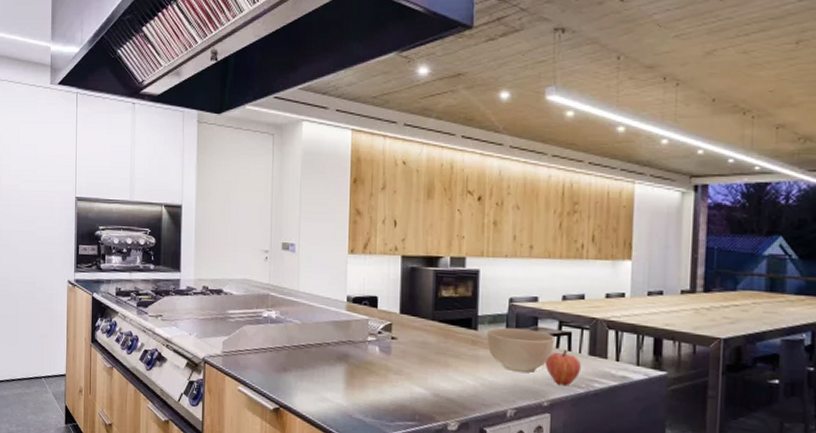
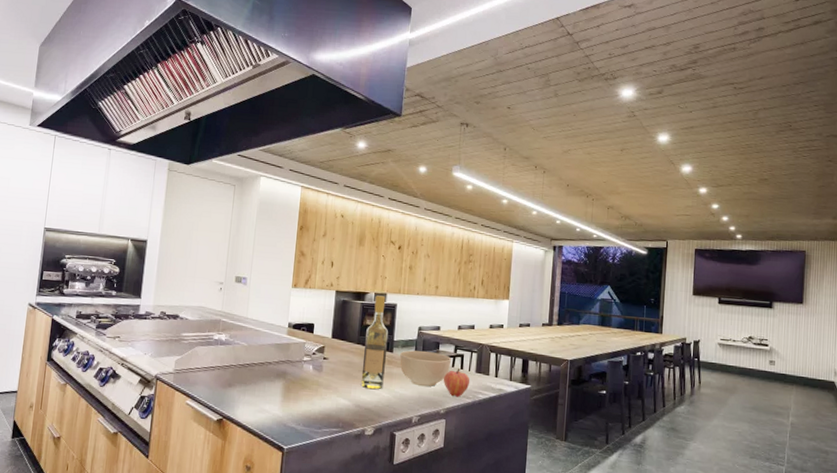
bottle: none [439,260,471,376] -> present [360,295,389,390]

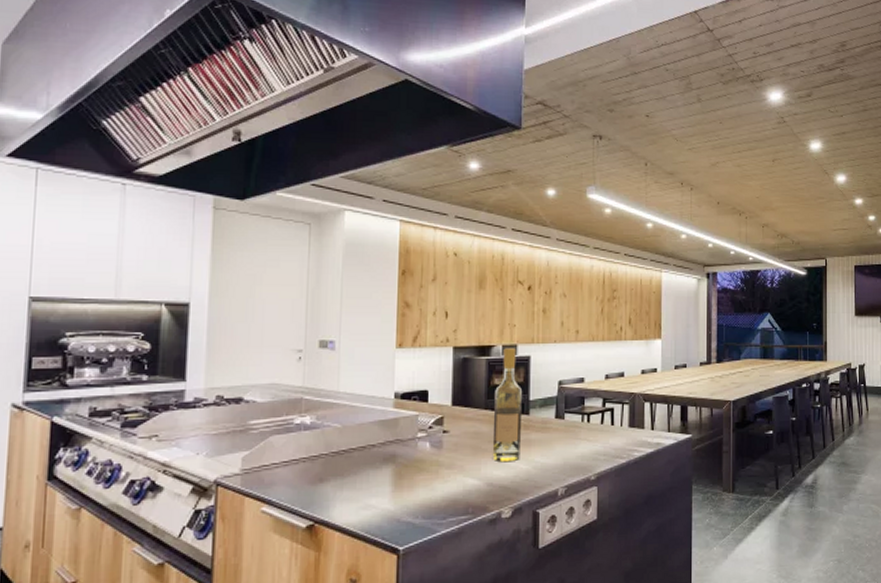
bowl: present [400,350,452,387] -> none [538,409,600,452]
fruit: present [443,368,470,397] -> none [591,424,623,459]

